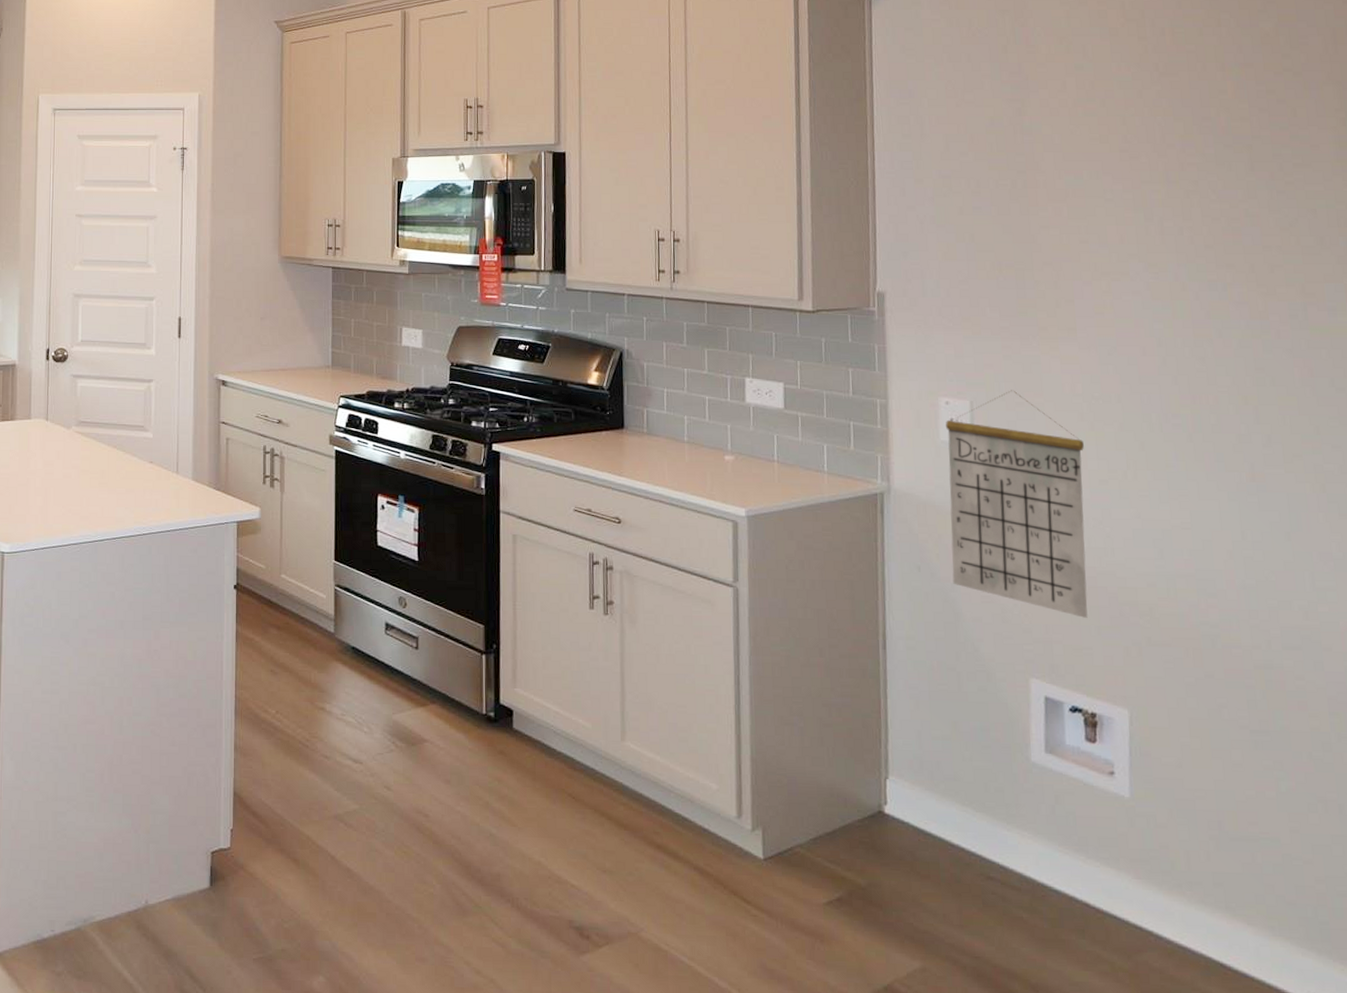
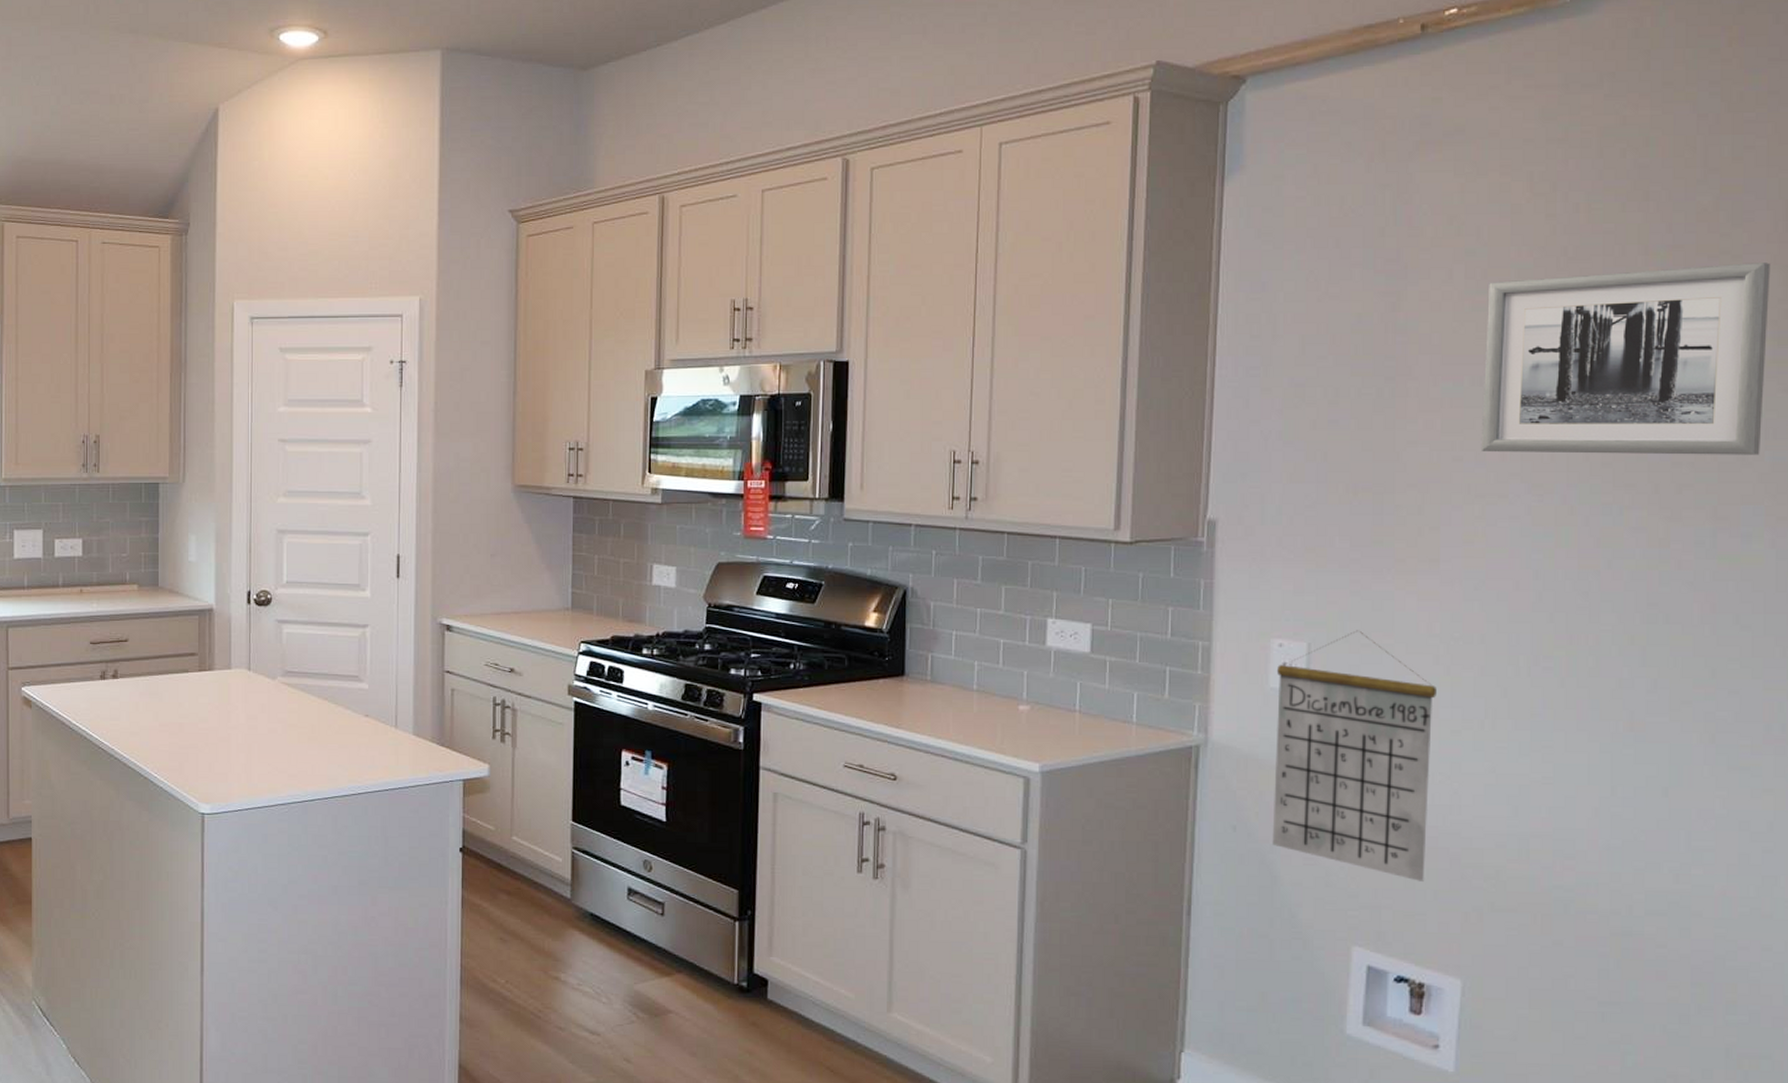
wall art: none [1096,79,1335,240] -> present [1481,263,1771,455]

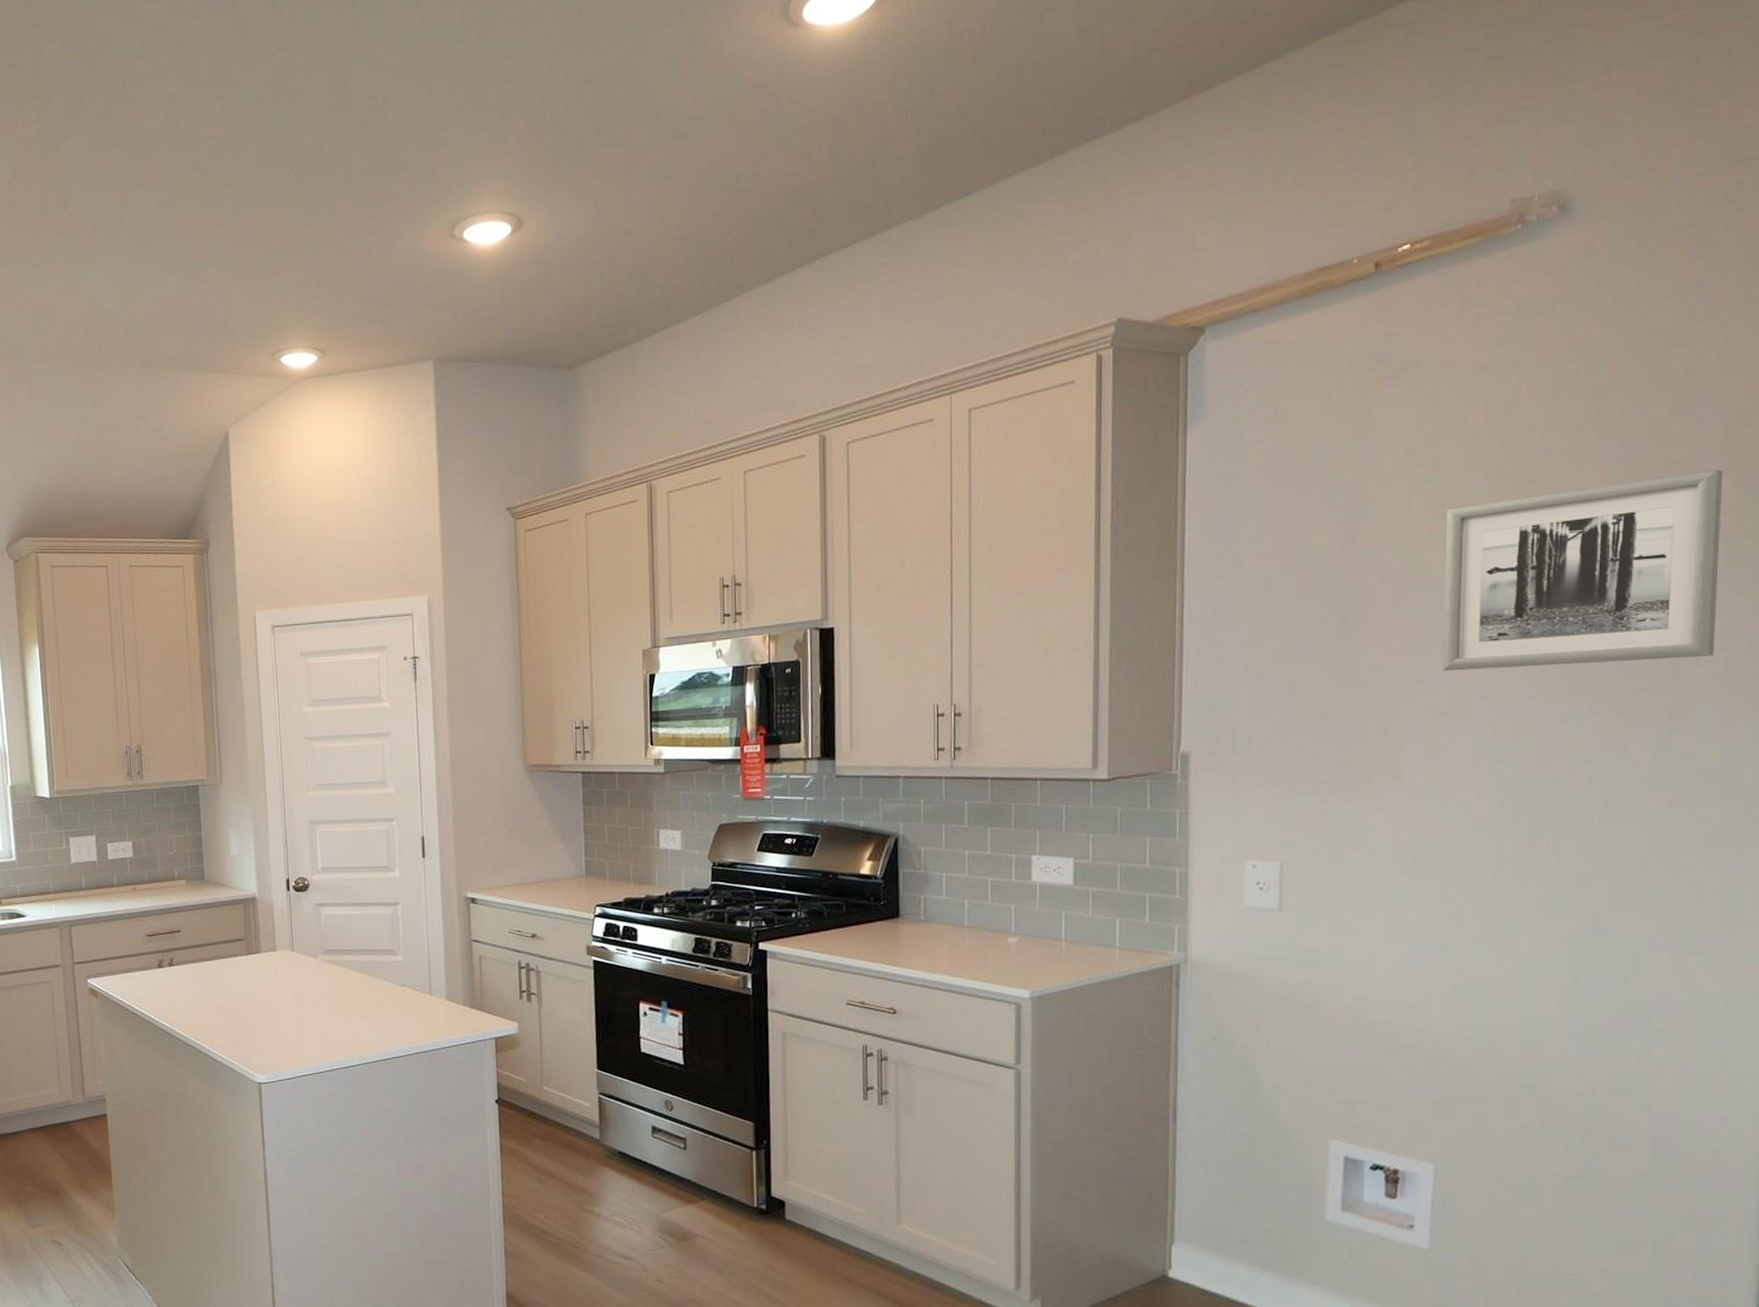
calendar: present [1272,630,1436,881] -> none [1251,847,1404,1077]

